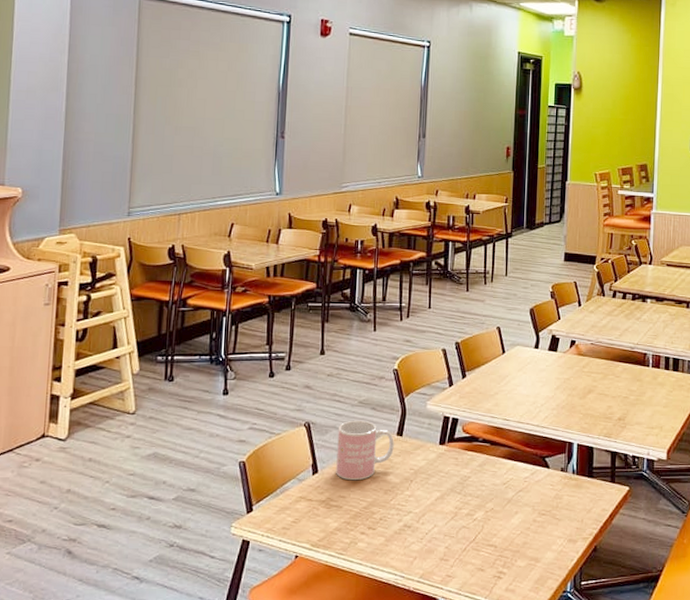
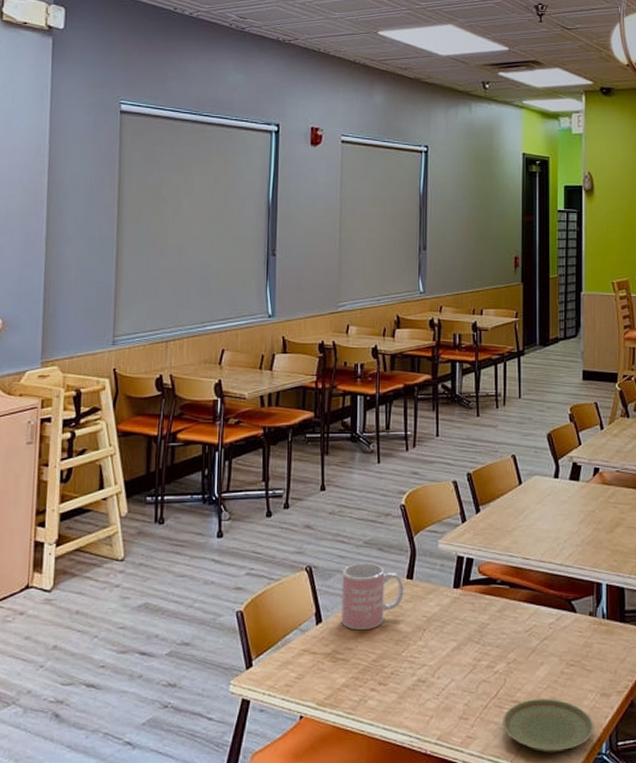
plate: none [479,543,561,591] -> present [503,699,594,753]

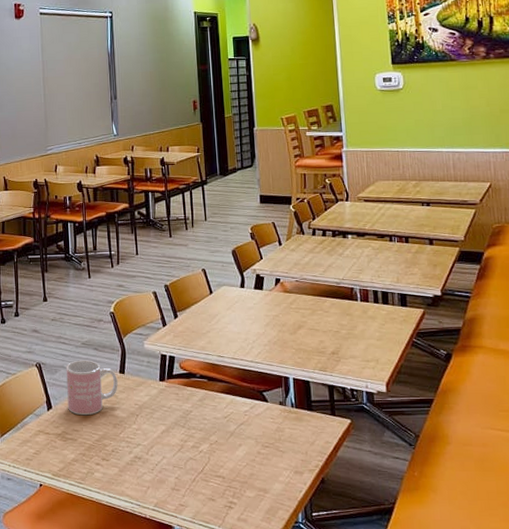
plate: present [503,699,594,753] -> none [209,474,291,520]

